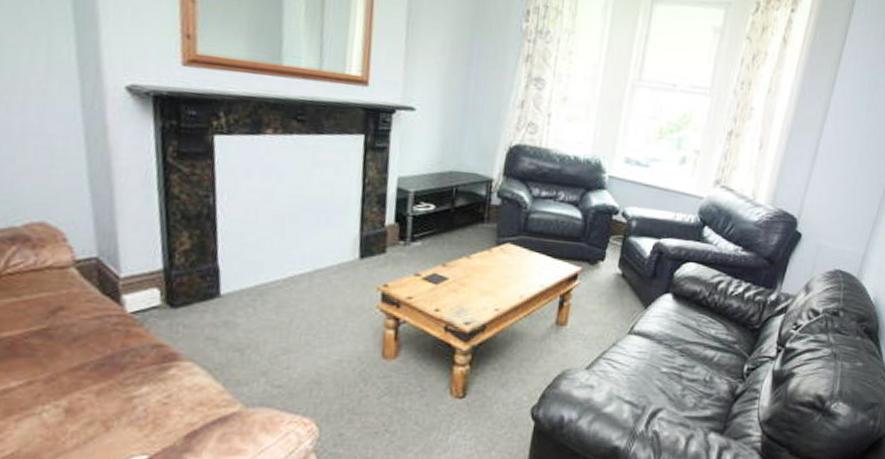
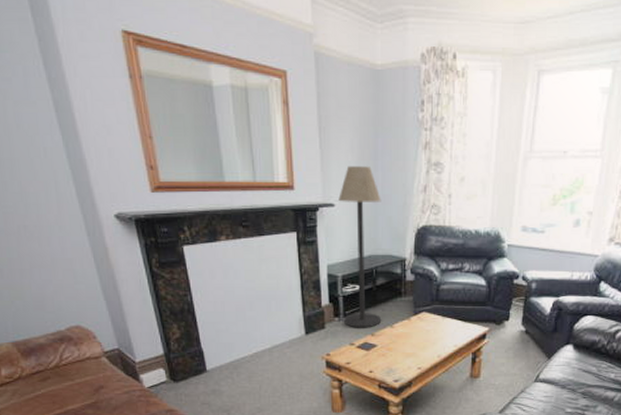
floor lamp: none [409,68,471,257] -> present [338,166,382,328]

